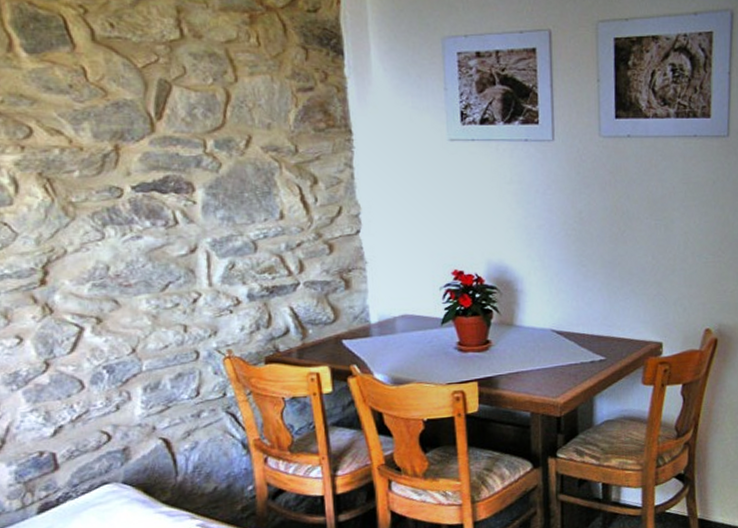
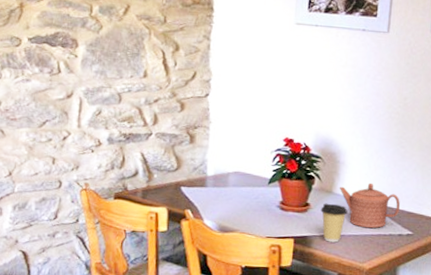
coffee cup: none [503,337,533,380] -> present [320,203,348,243]
teapot: none [520,309,588,359] -> present [339,183,400,228]

